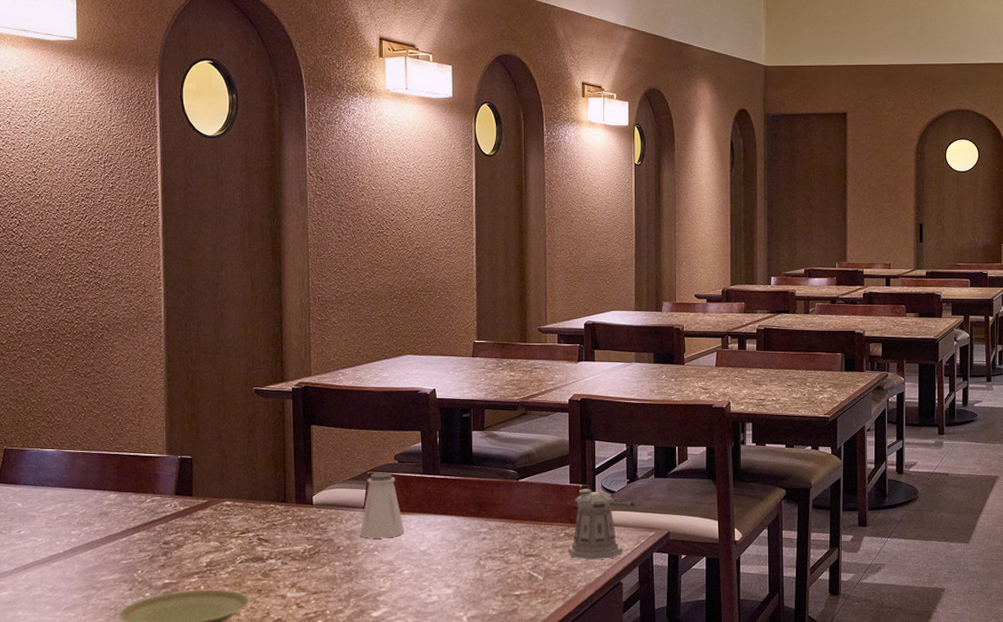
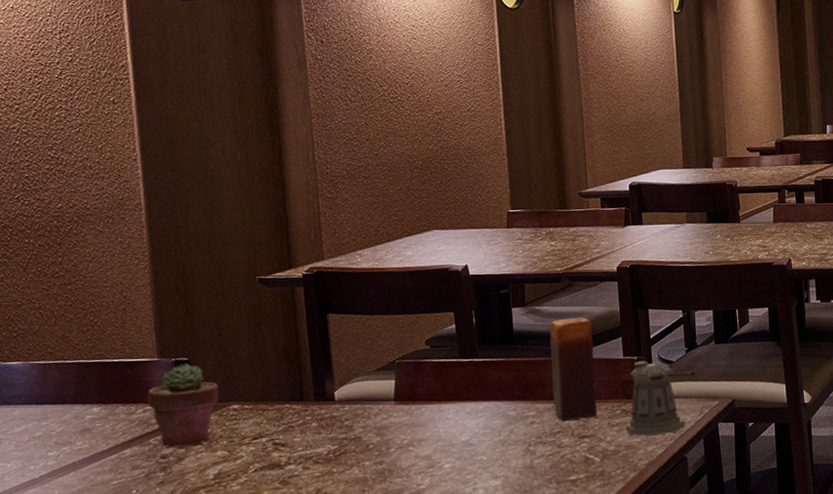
potted succulent: none [155,461,216,535] -> present [147,364,219,448]
saltshaker: present [359,472,405,539] -> none [391,359,443,433]
candle: none [504,443,544,540] -> present [549,317,597,422]

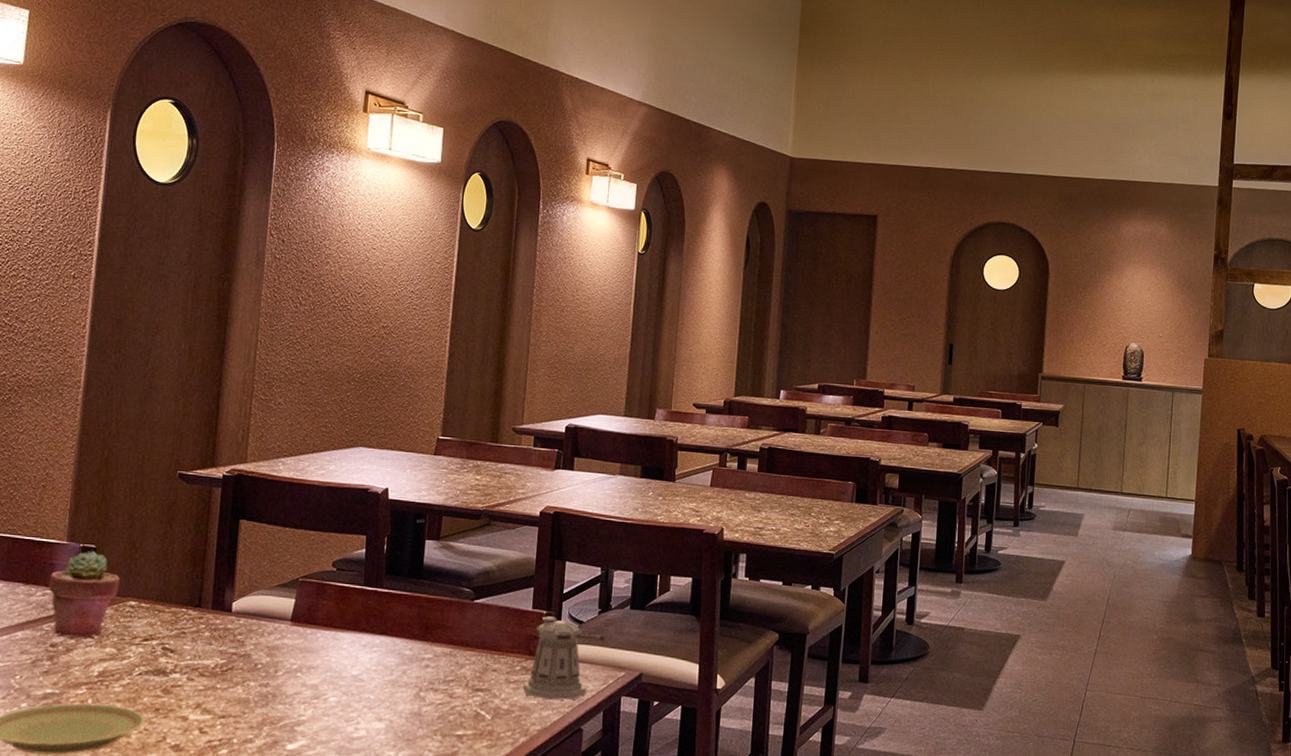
candle: present [549,317,597,422] -> none [452,559,505,670]

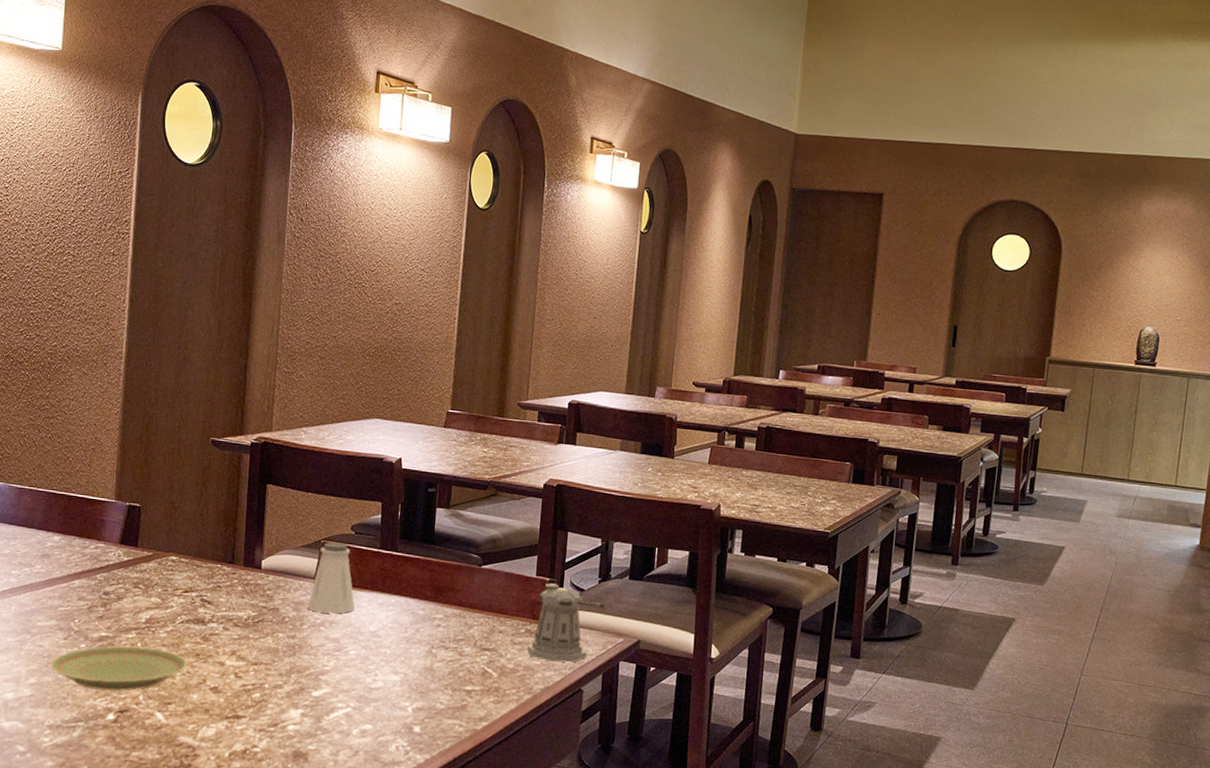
potted succulent: present [48,551,121,638] -> none [100,509,163,588]
saltshaker: none [282,580,336,658] -> present [307,542,355,614]

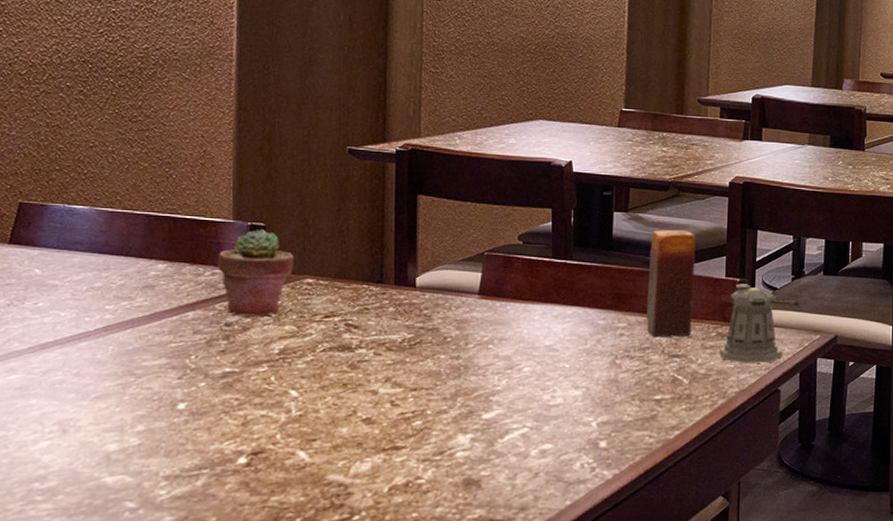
plate: present [50,646,188,691] -> none [163,381,333,432]
potted succulent: none [100,509,163,588] -> present [217,229,295,316]
saltshaker: present [307,542,355,614] -> none [471,254,527,330]
candle: none [461,527,511,631] -> present [646,229,696,338]

